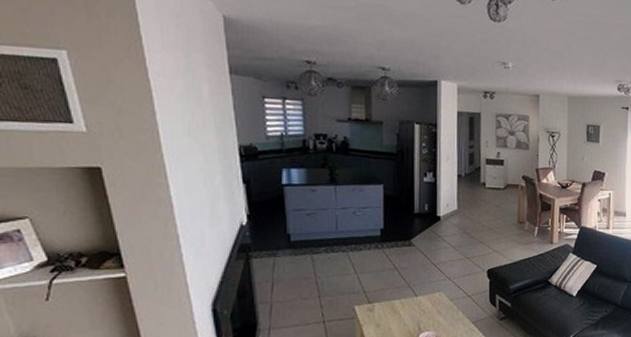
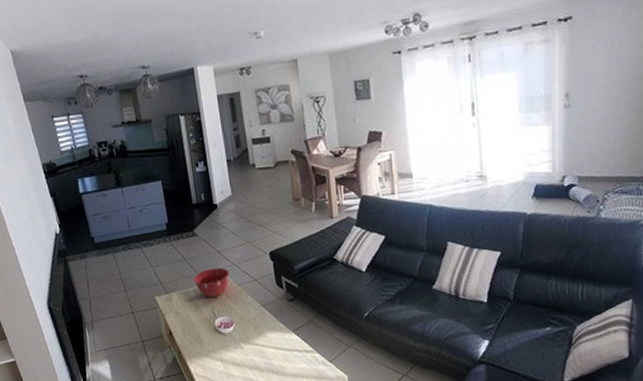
mixing bowl: none [401,280,443,310] -> present [192,267,230,297]

